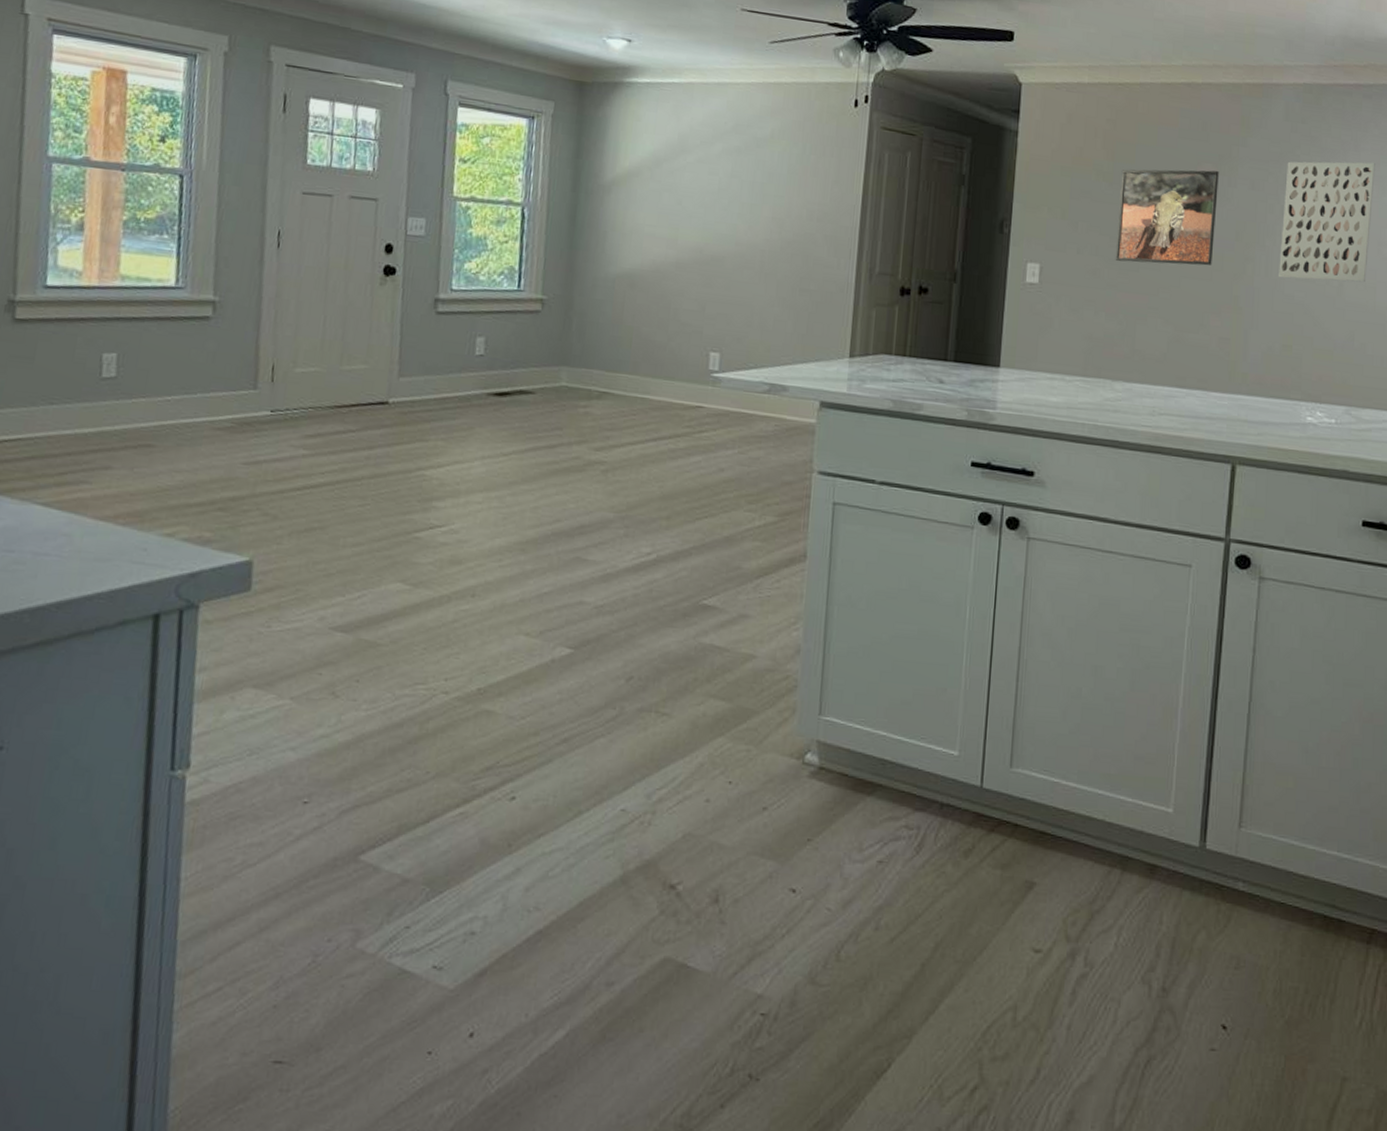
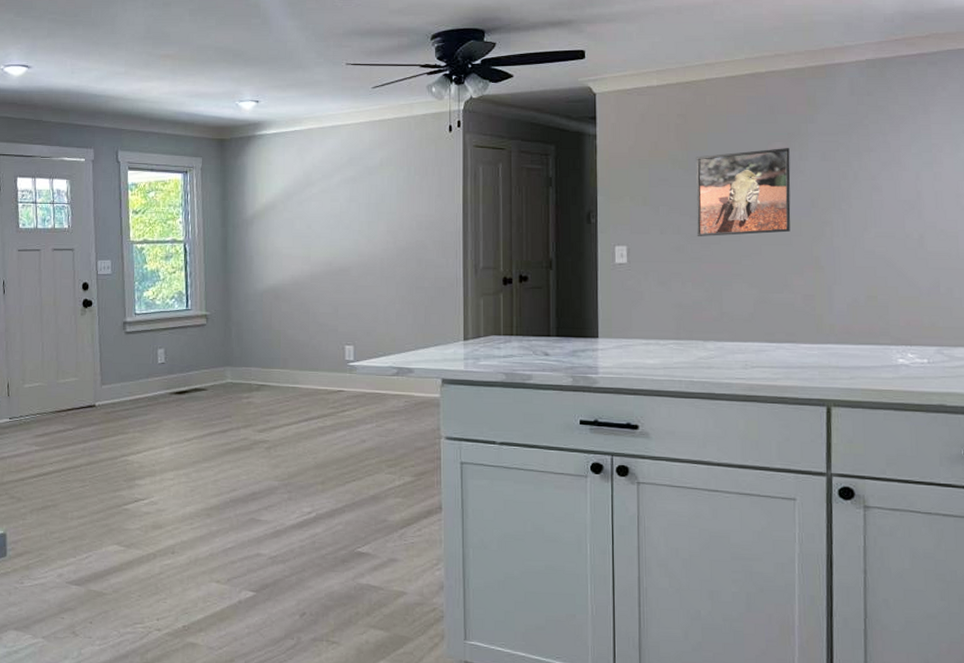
wall art: present [1279,161,1375,283] -> none [856,122,947,236]

